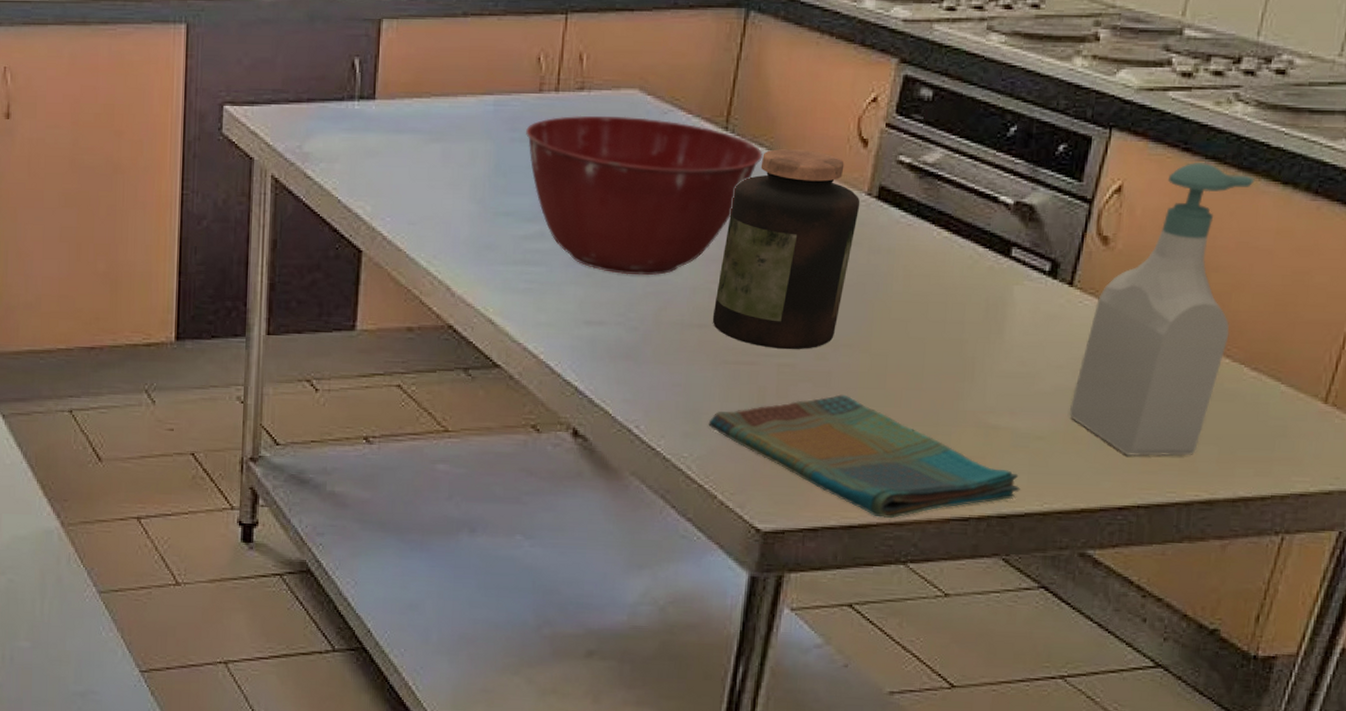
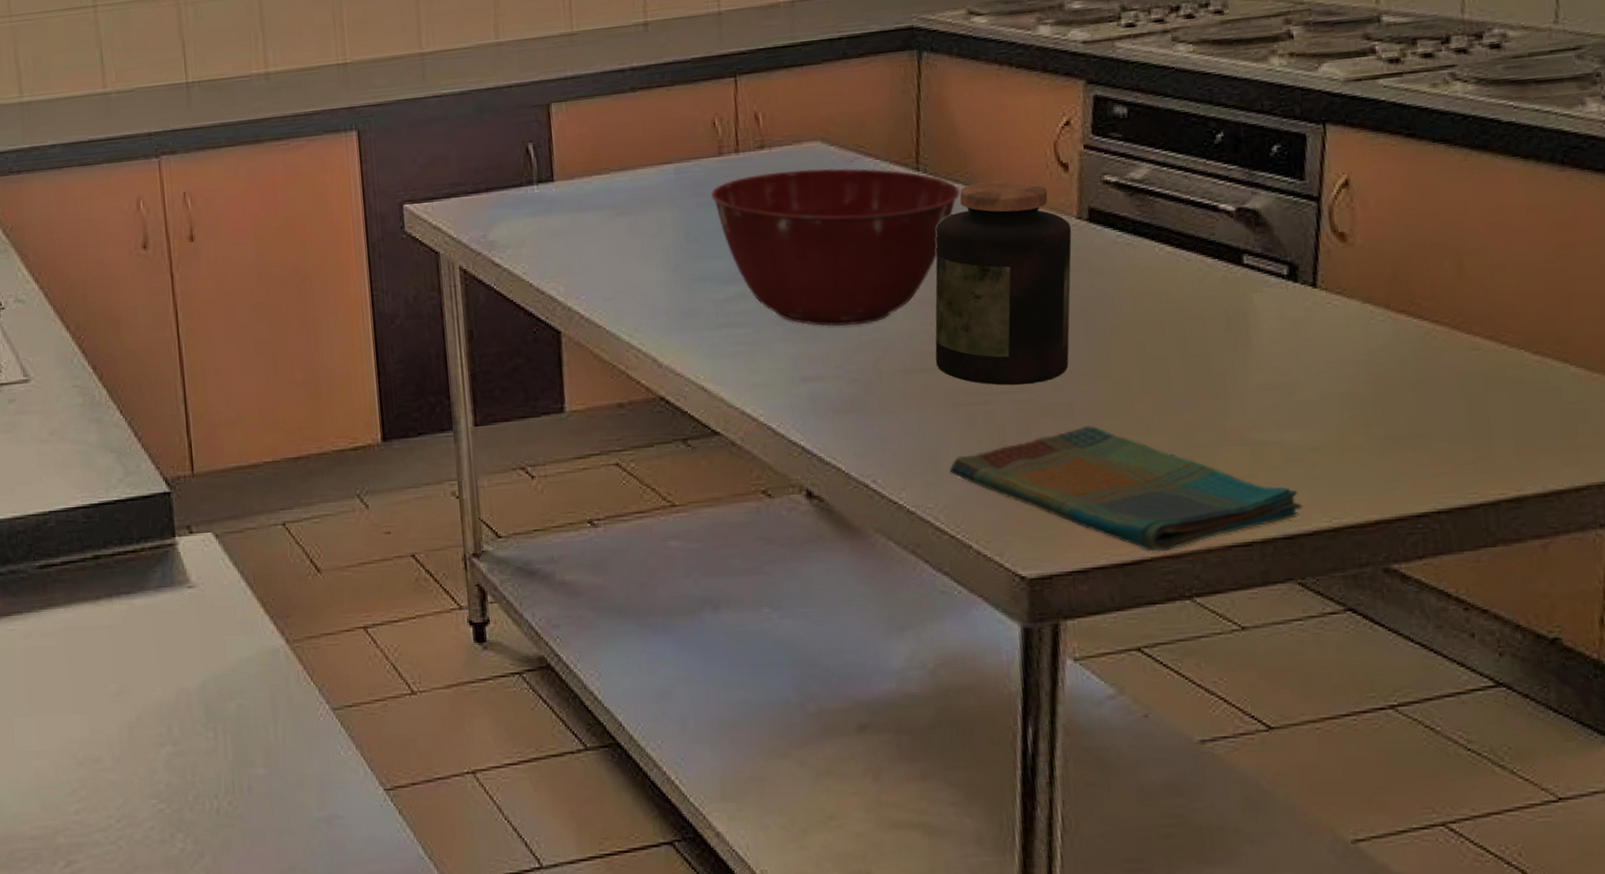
soap bottle: present [1070,163,1255,457] -> none [1339,146,1500,460]

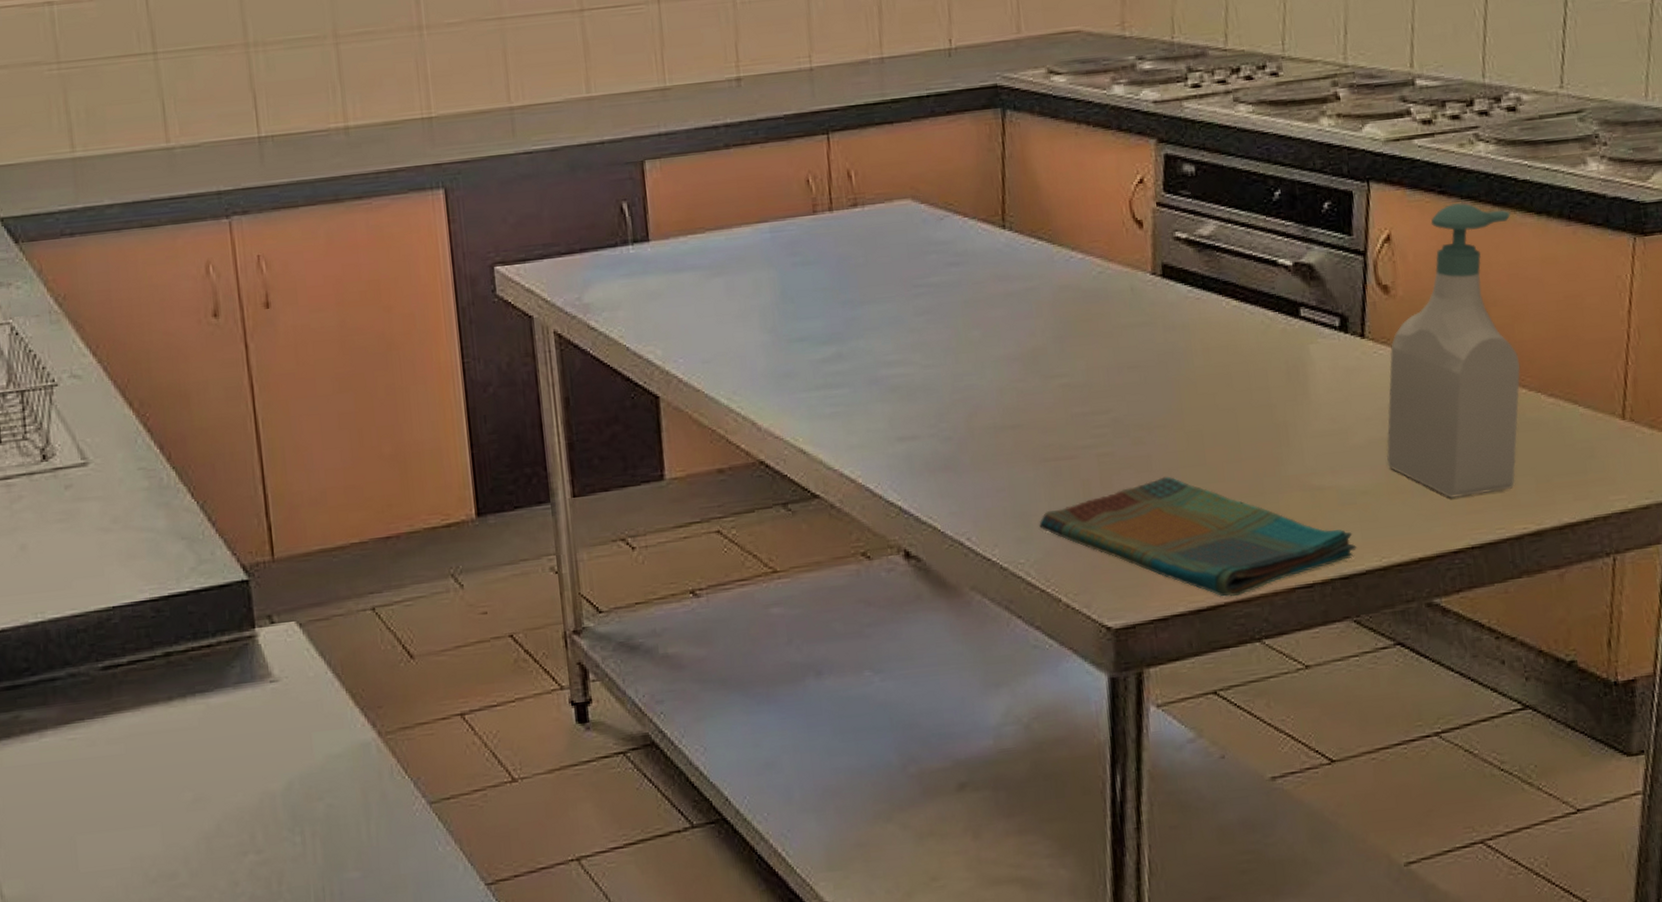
mixing bowl: present [711,168,960,327] -> none [806,226,1044,385]
jar: present [935,181,1072,386] -> none [1022,238,1147,440]
soap bottle: none [1339,146,1500,460] -> present [1386,203,1521,499]

